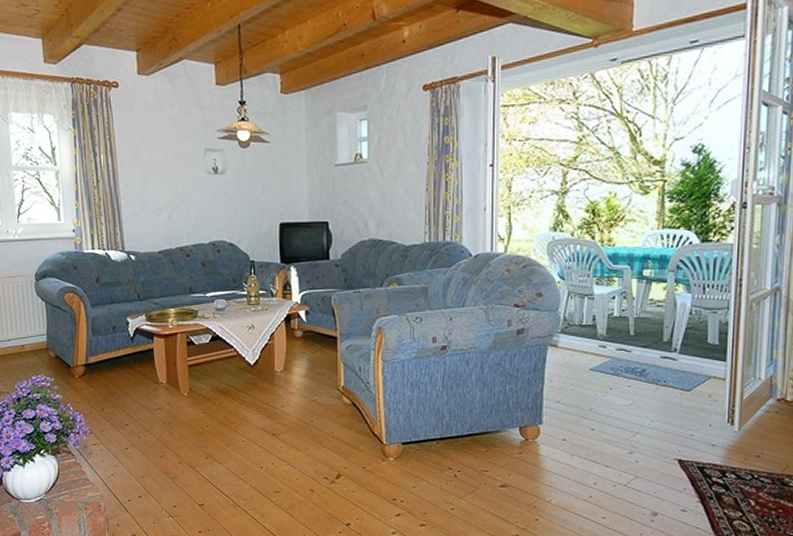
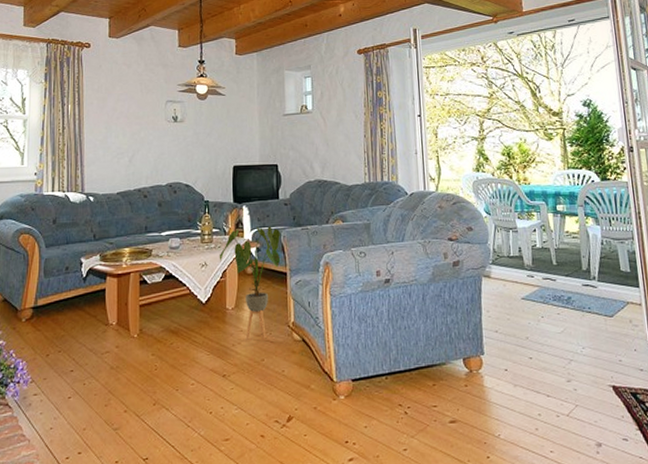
house plant: none [266,288,332,401] -> present [219,226,281,339]

